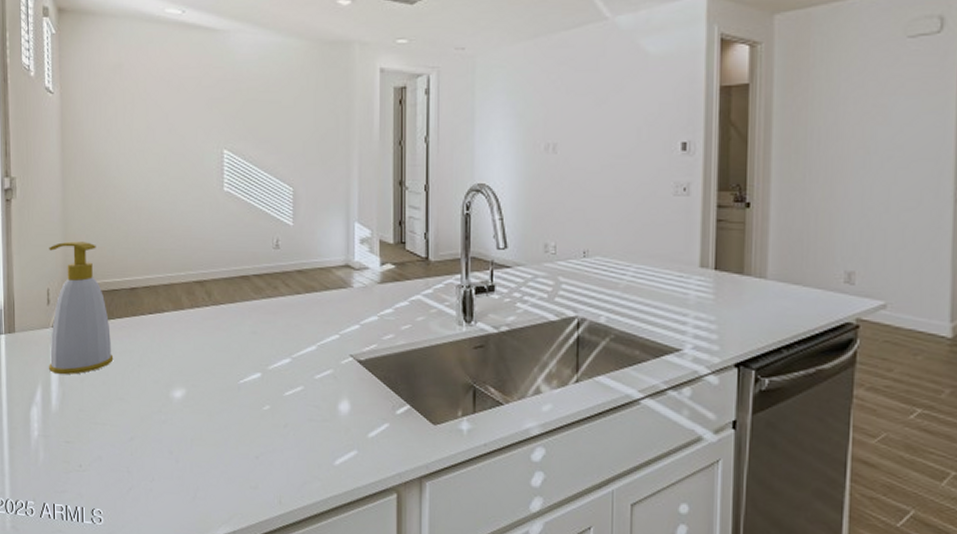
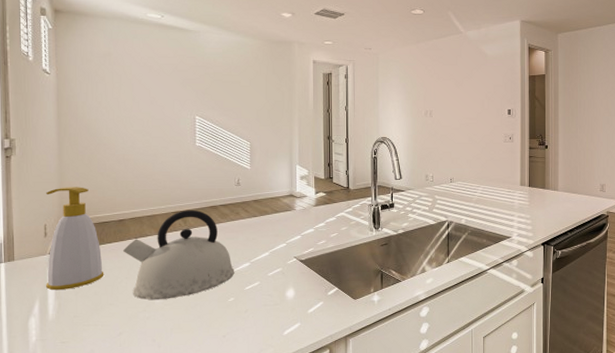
kettle: none [135,279,272,399] -> present [123,209,235,300]

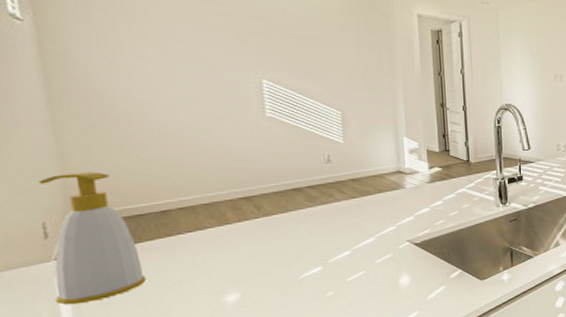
kettle: present [123,209,235,300] -> none [172,193,332,304]

